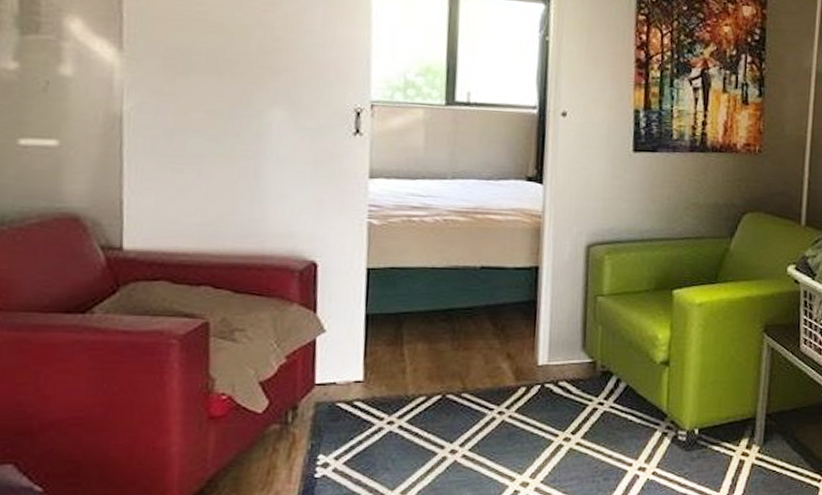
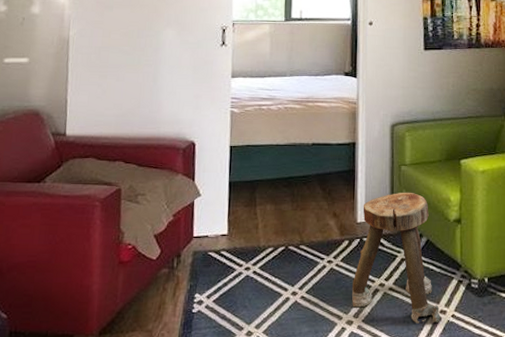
stool: none [528,328,640,483] -> present [351,192,442,324]

